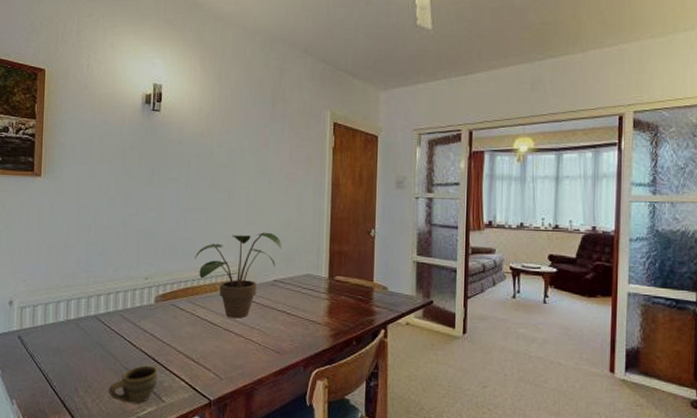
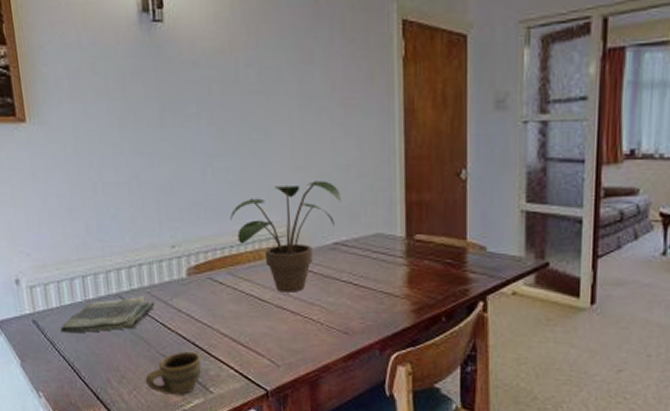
dish towel: none [41,318,125,348] -> present [60,296,155,334]

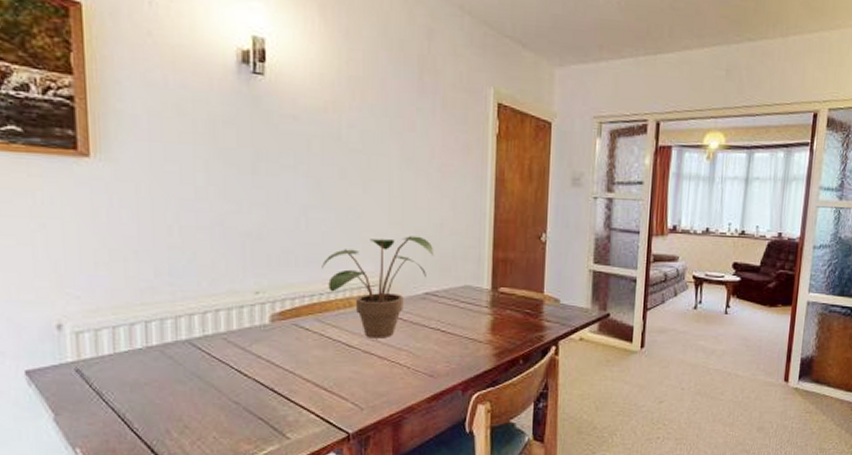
dish towel: present [60,296,155,334] -> none [111,343,231,383]
cup: present [145,351,201,395] -> none [212,398,279,443]

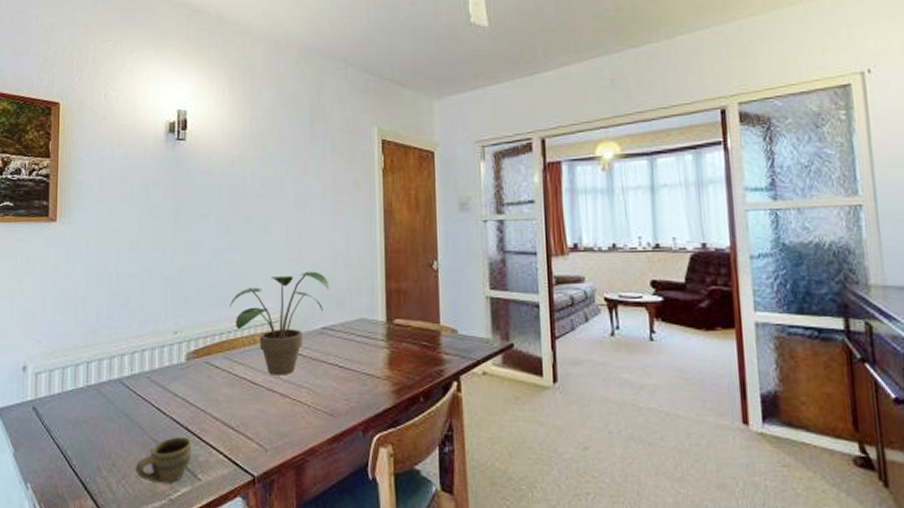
cup: none [212,398,279,443] -> present [135,437,192,483]

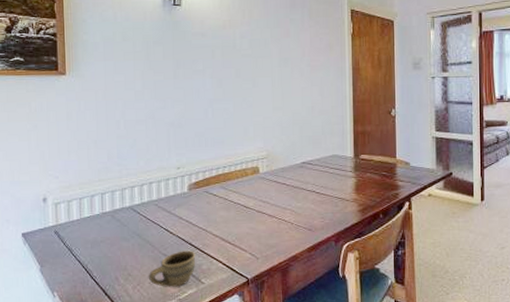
potted plant: present [230,271,330,375] -> none [224,117,308,201]

